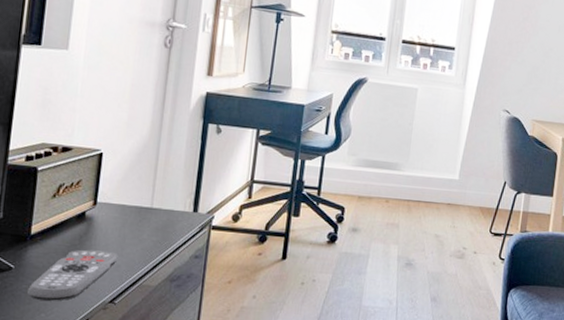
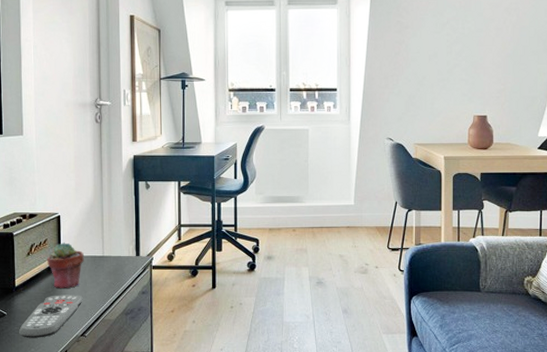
potted succulent: none [77,186,127,243] -> present [47,243,84,288]

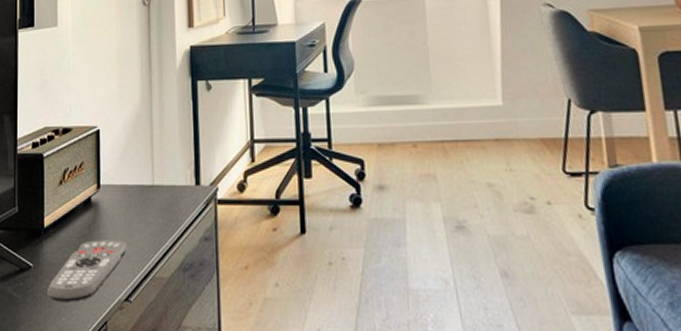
potted succulent: present [47,243,84,288] -> none [83,167,129,231]

